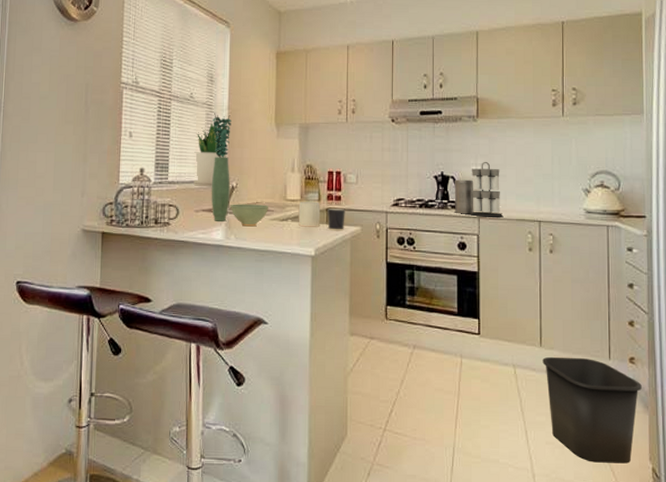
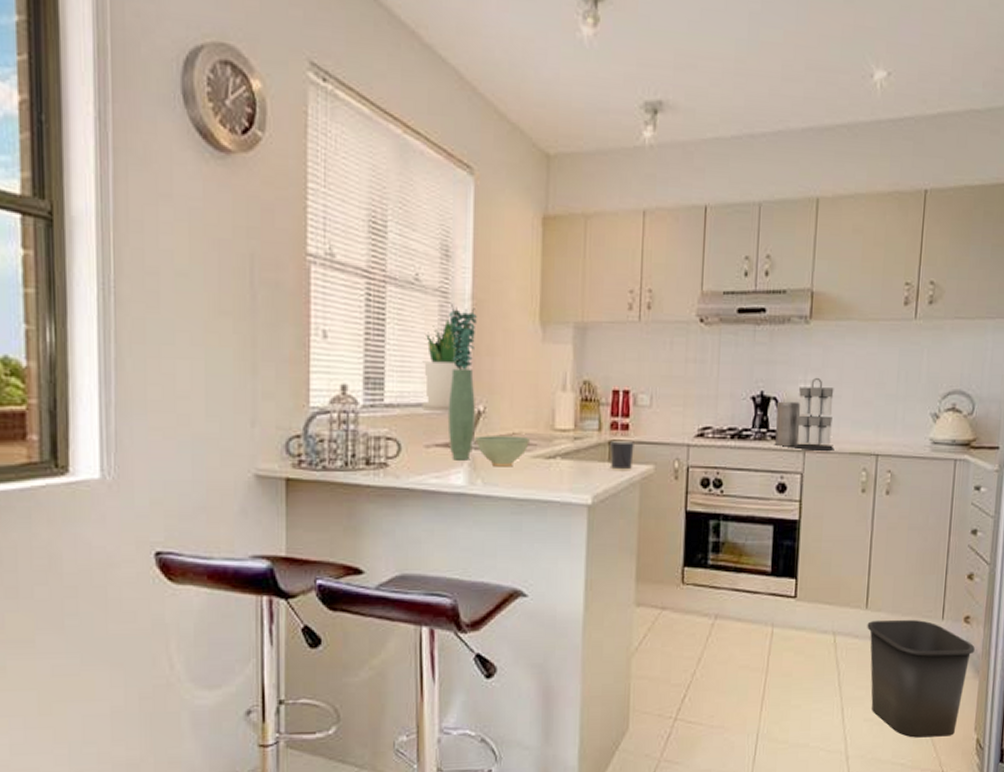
mug: present [298,201,321,227] -> none [570,431,601,467]

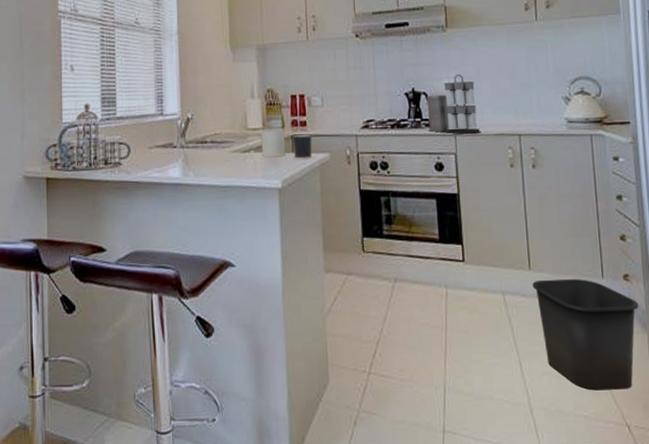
planter: present [422,318,473,413] -> none [143,49,180,121]
vase: present [447,304,477,460] -> none [162,38,186,158]
bowl: present [476,436,531,467] -> none [187,136,229,161]
mug: none [570,431,601,467] -> present [261,129,286,158]

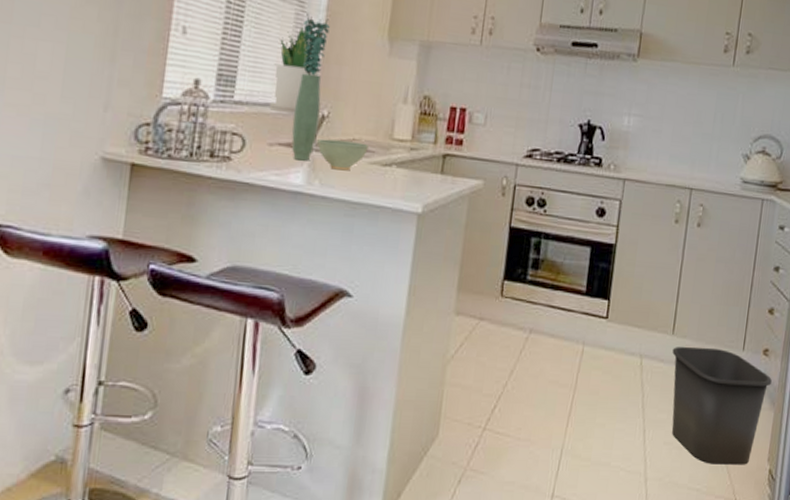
planter: none [143,49,180,121] -> present [269,26,324,115]
vase: none [162,38,186,158] -> present [291,13,330,161]
bowl: none [187,136,229,161] -> present [317,138,370,171]
mug: present [261,129,286,158] -> none [405,142,436,178]
mug: present [292,135,312,160] -> none [442,154,467,185]
canister: present [426,94,450,133] -> none [598,130,624,175]
spice rack: present [444,74,480,134] -> none [616,111,656,181]

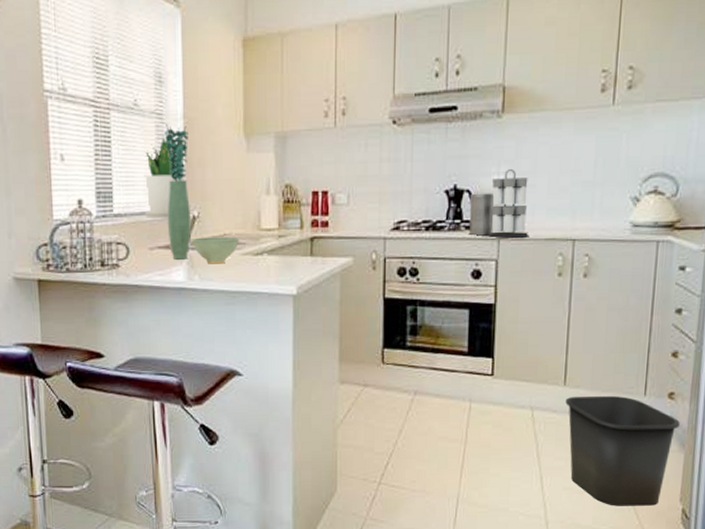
canister: none [598,130,624,175] -> present [469,193,495,236]
spice rack: none [616,111,656,181] -> present [489,168,528,238]

